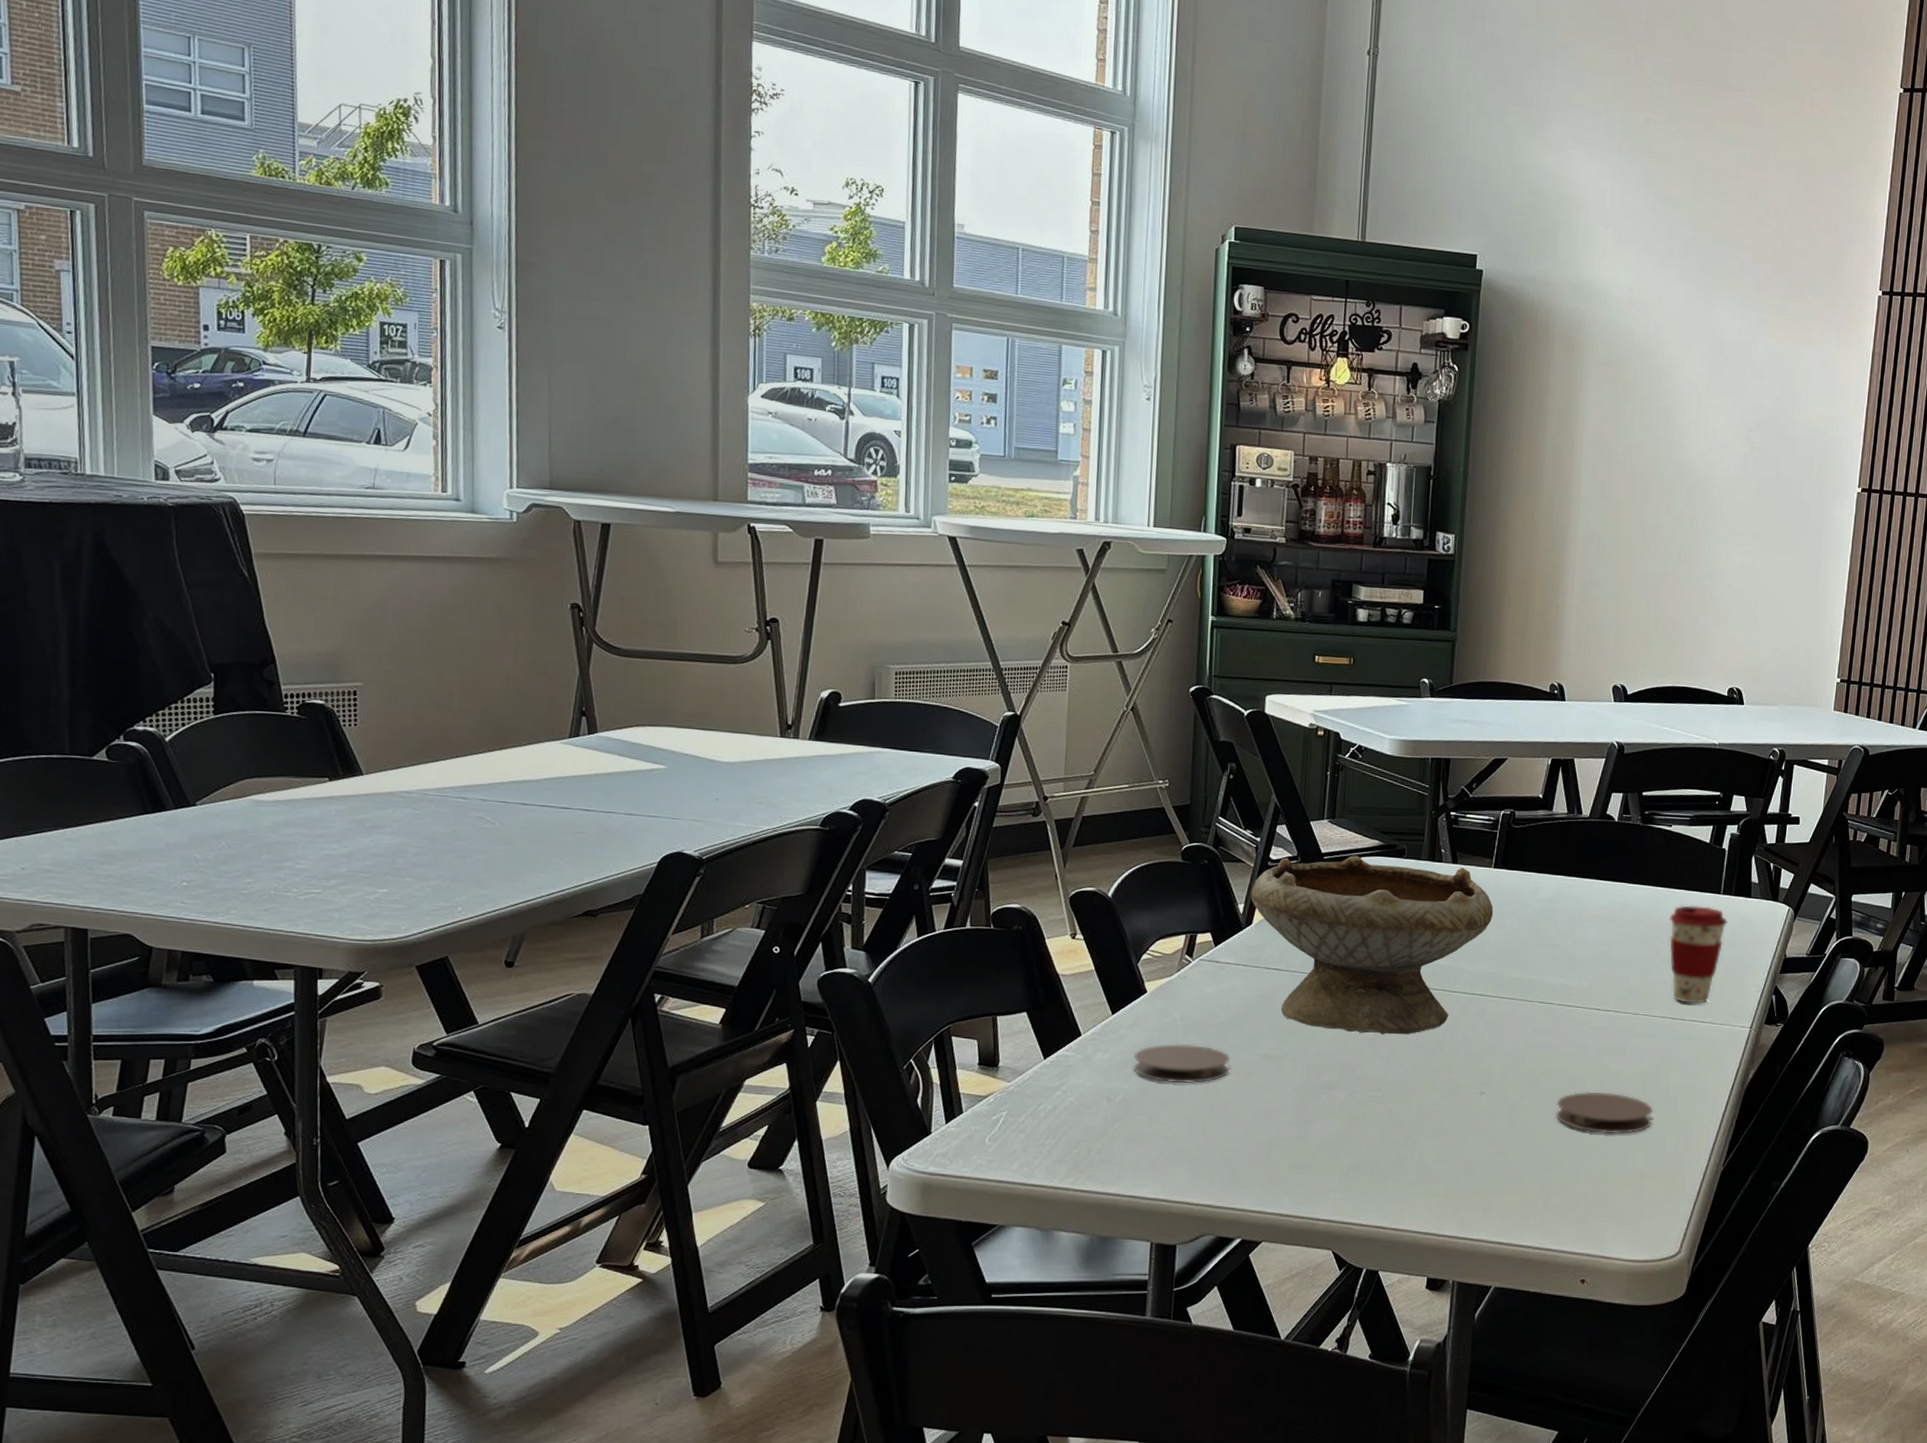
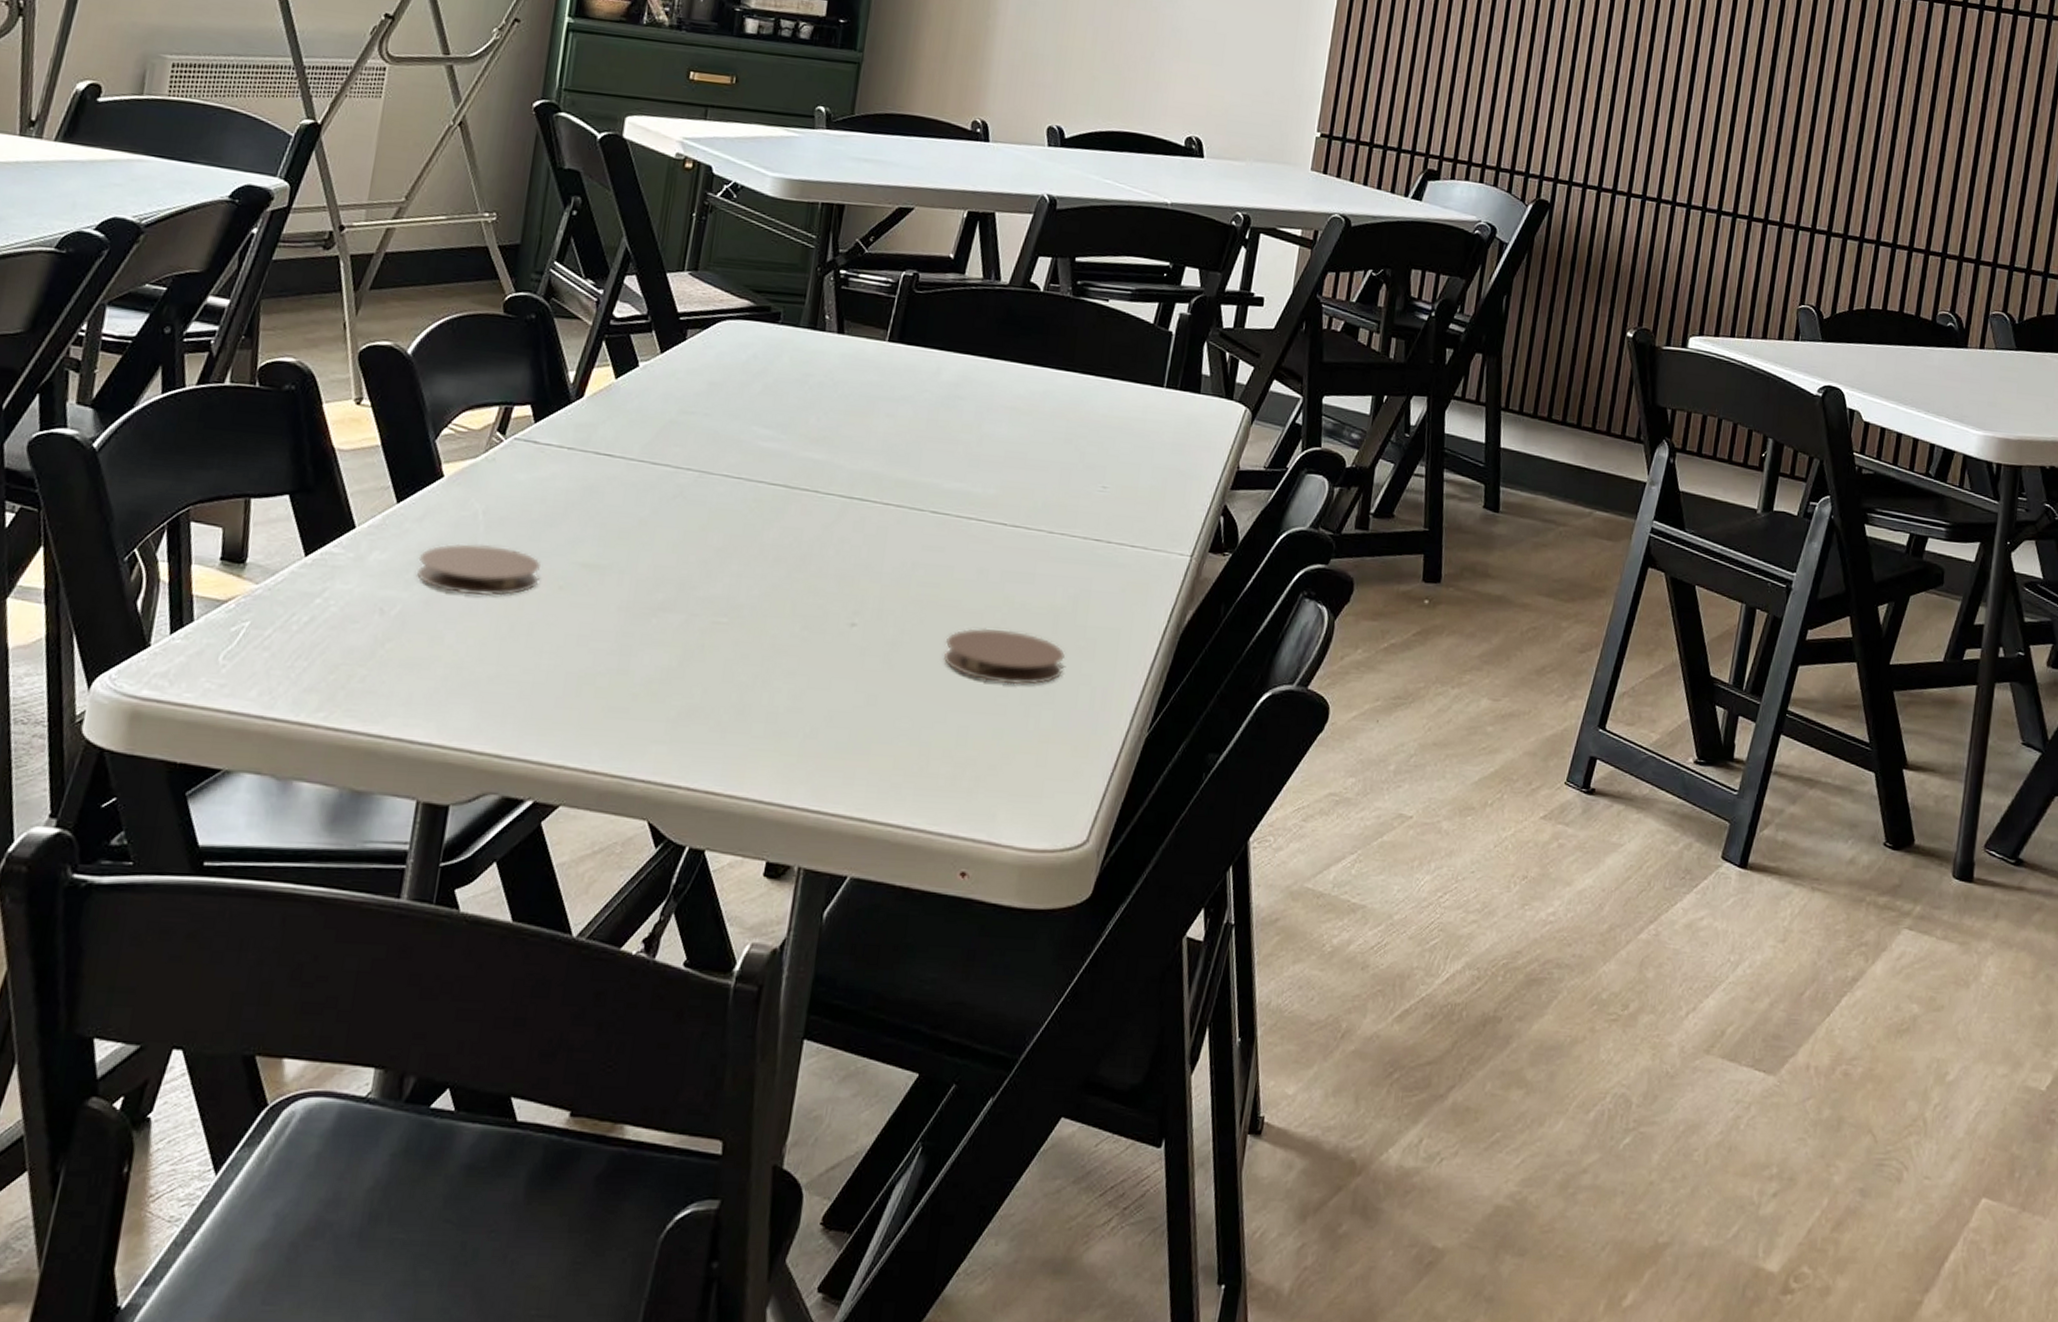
bowl: present [1251,855,1494,1035] -> none [585,316,884,546]
coffee cup: present [1669,905,1728,1004] -> none [1097,398,1170,524]

